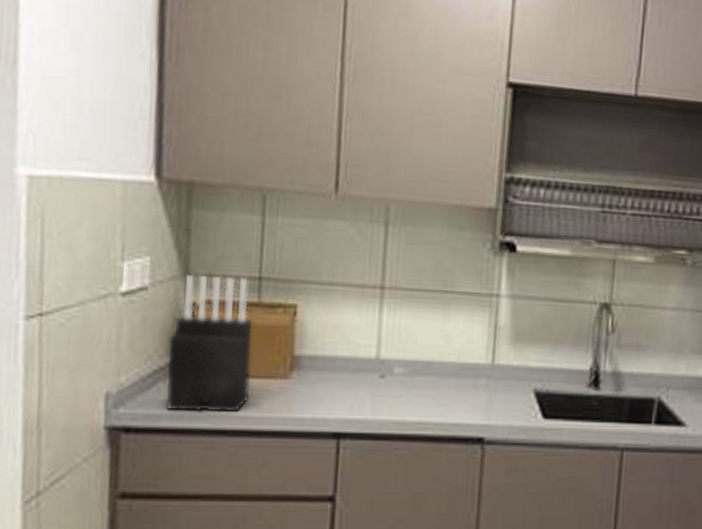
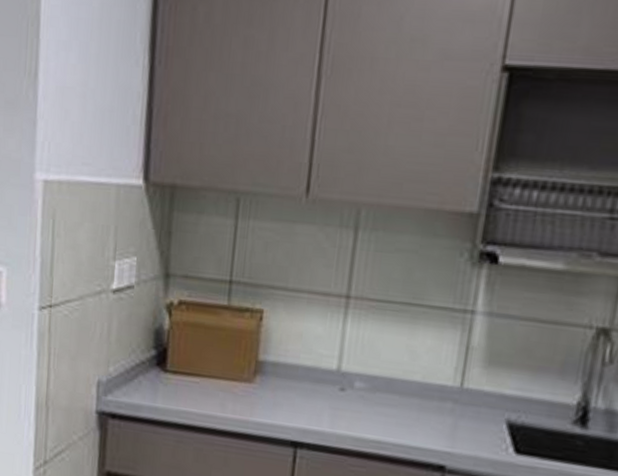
knife block: present [165,274,253,413] -> none [145,275,222,411]

